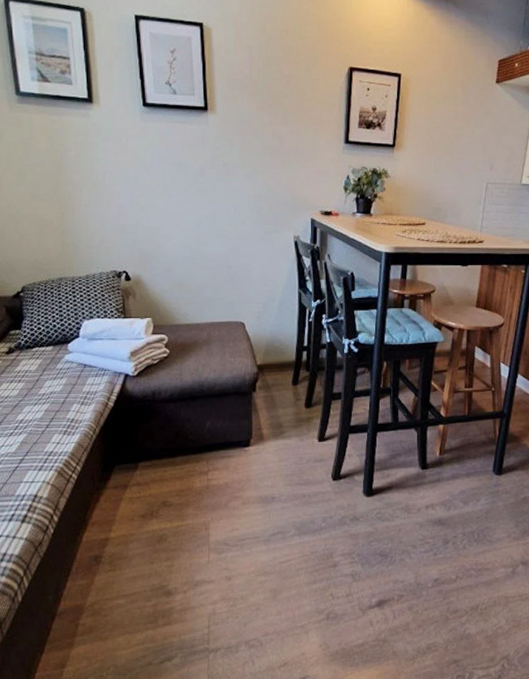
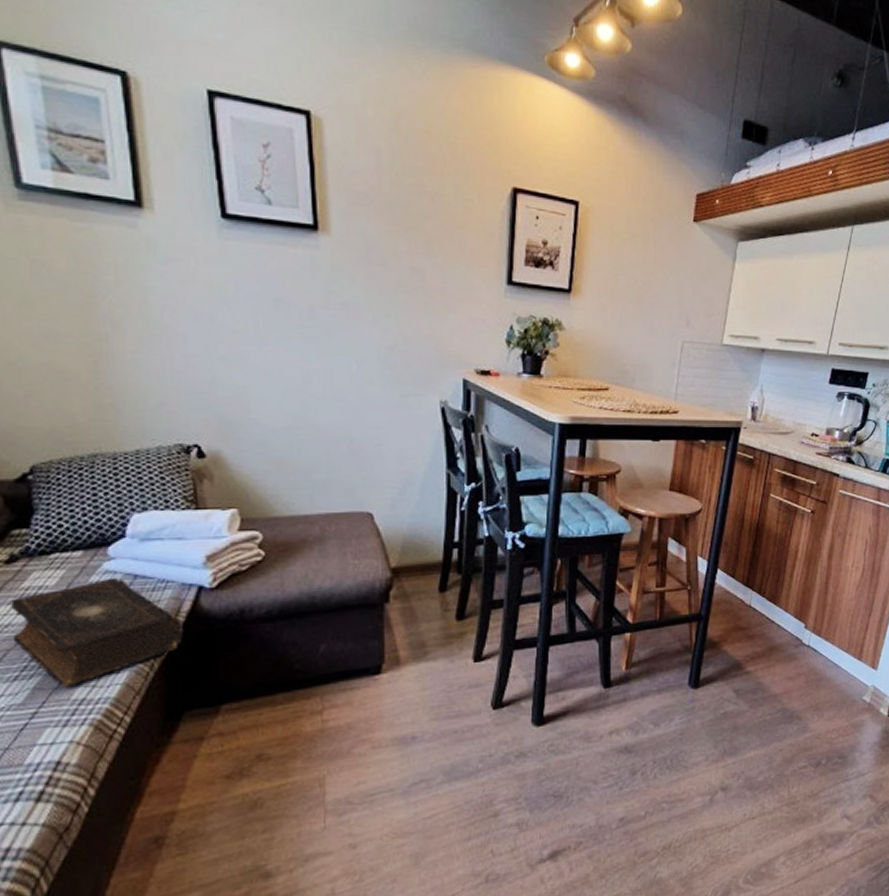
book: none [9,366,116,443] -> present [11,577,184,687]

